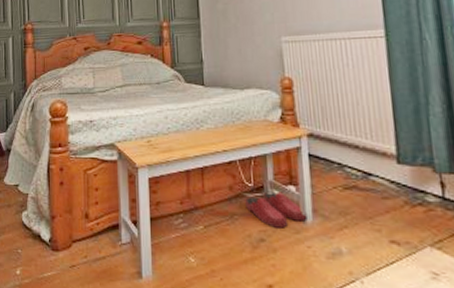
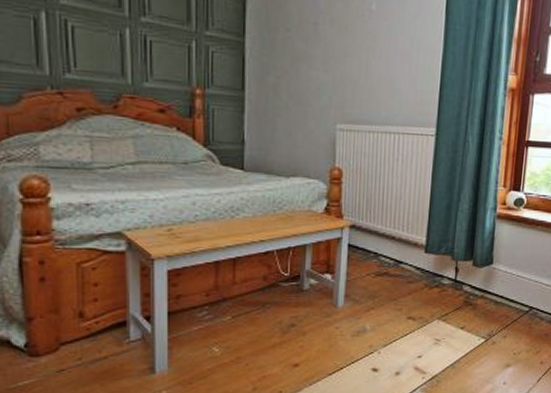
slippers: present [245,191,307,228] -> none [279,280,339,313]

